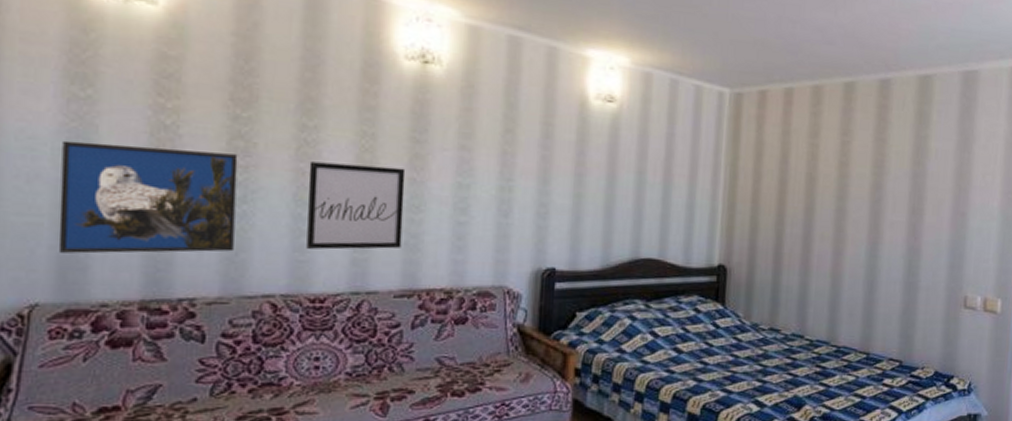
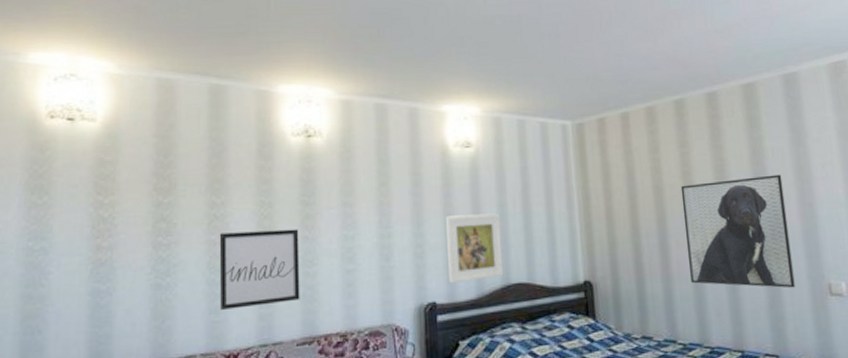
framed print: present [58,140,238,254] -> none [21,235,162,337]
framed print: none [573,176,638,251] -> present [446,213,504,284]
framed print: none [829,176,941,297] -> present [680,174,796,288]

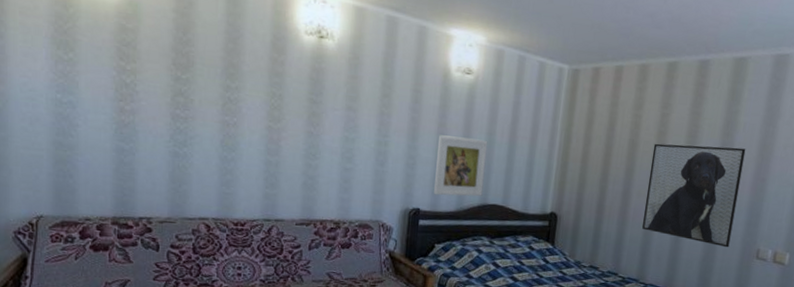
wall art: present [219,229,300,310] -> none [231,115,305,187]

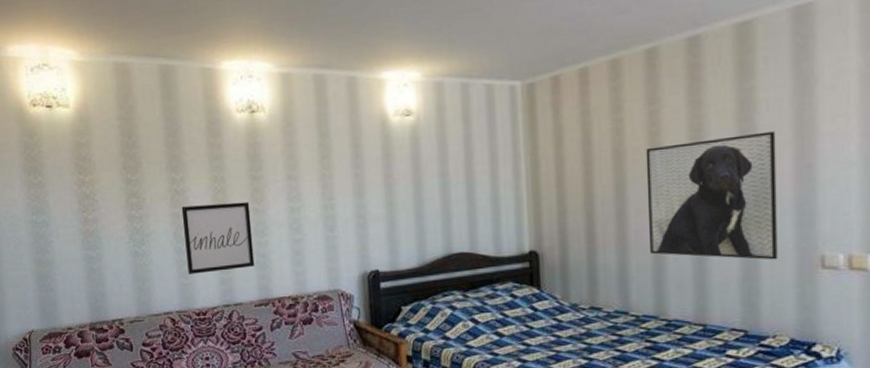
wall art: none [231,115,305,187] -> present [181,202,255,274]
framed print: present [434,135,488,197] -> none [387,183,446,253]

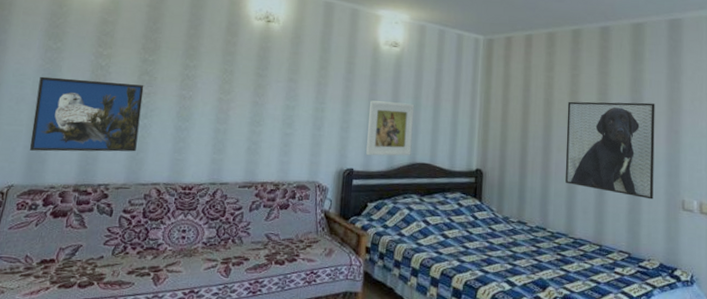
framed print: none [30,209,141,294] -> present [30,76,144,152]
wall art: present [181,202,255,274] -> none [183,90,252,152]
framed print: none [387,183,446,253] -> present [366,100,415,156]

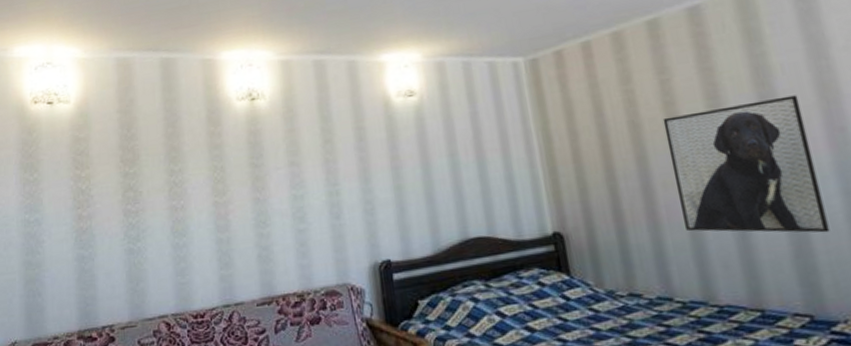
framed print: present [30,76,144,152] -> none [23,203,135,300]
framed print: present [366,100,415,156] -> none [394,163,461,240]

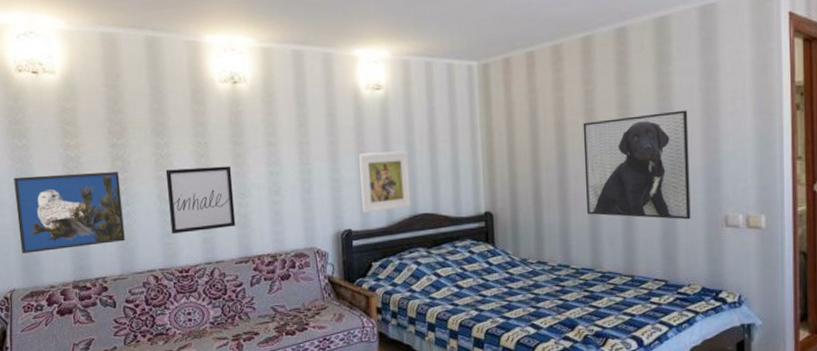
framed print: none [23,203,135,300] -> present [14,172,125,254]
wall art: none [179,191,257,272] -> present [165,166,236,234]
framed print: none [394,163,461,240] -> present [359,151,412,214]

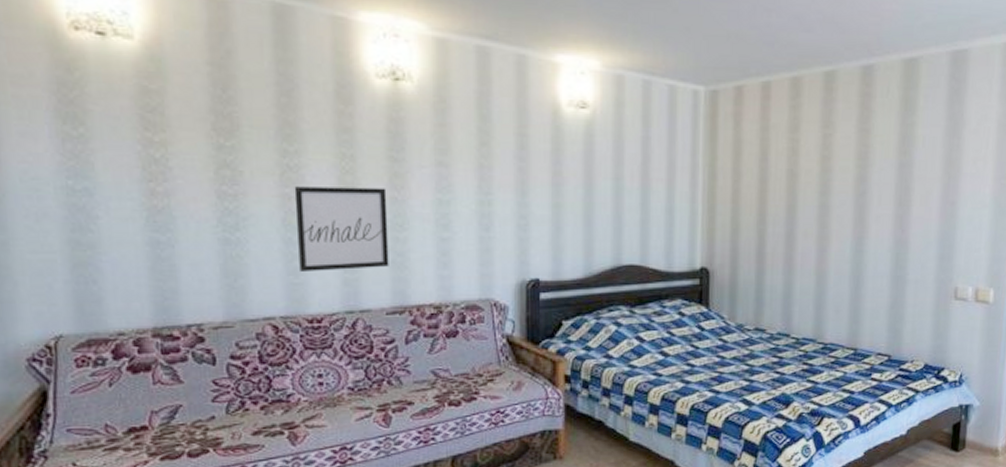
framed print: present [14,172,125,254] -> none [63,179,232,286]
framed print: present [359,151,412,214] -> none [555,186,616,261]
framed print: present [583,110,691,220] -> none [814,167,929,290]

